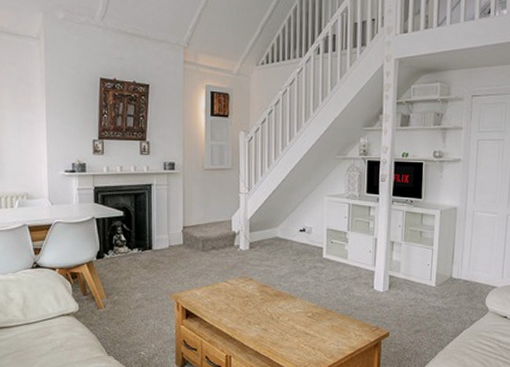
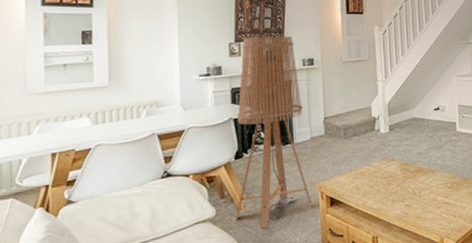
floor lamp: none [96,135,168,330] -> present [235,36,312,229]

